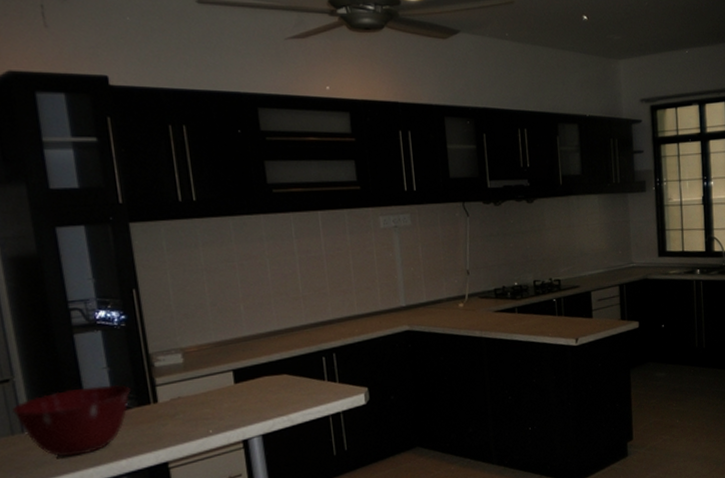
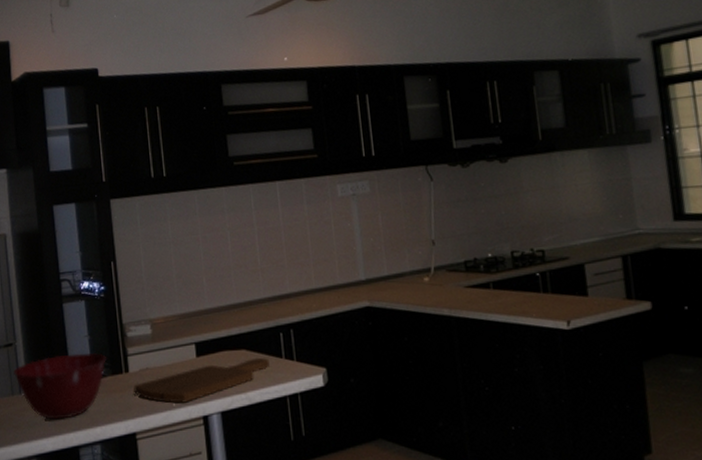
cutting board: none [164,380,312,430] -> present [133,357,270,404]

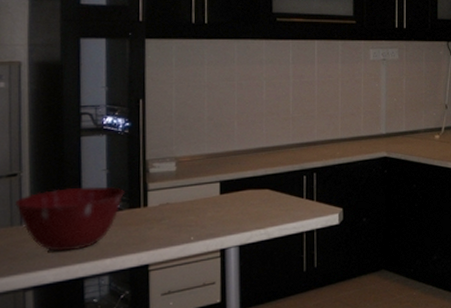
cutting board: present [133,357,270,404] -> none [151,197,291,237]

